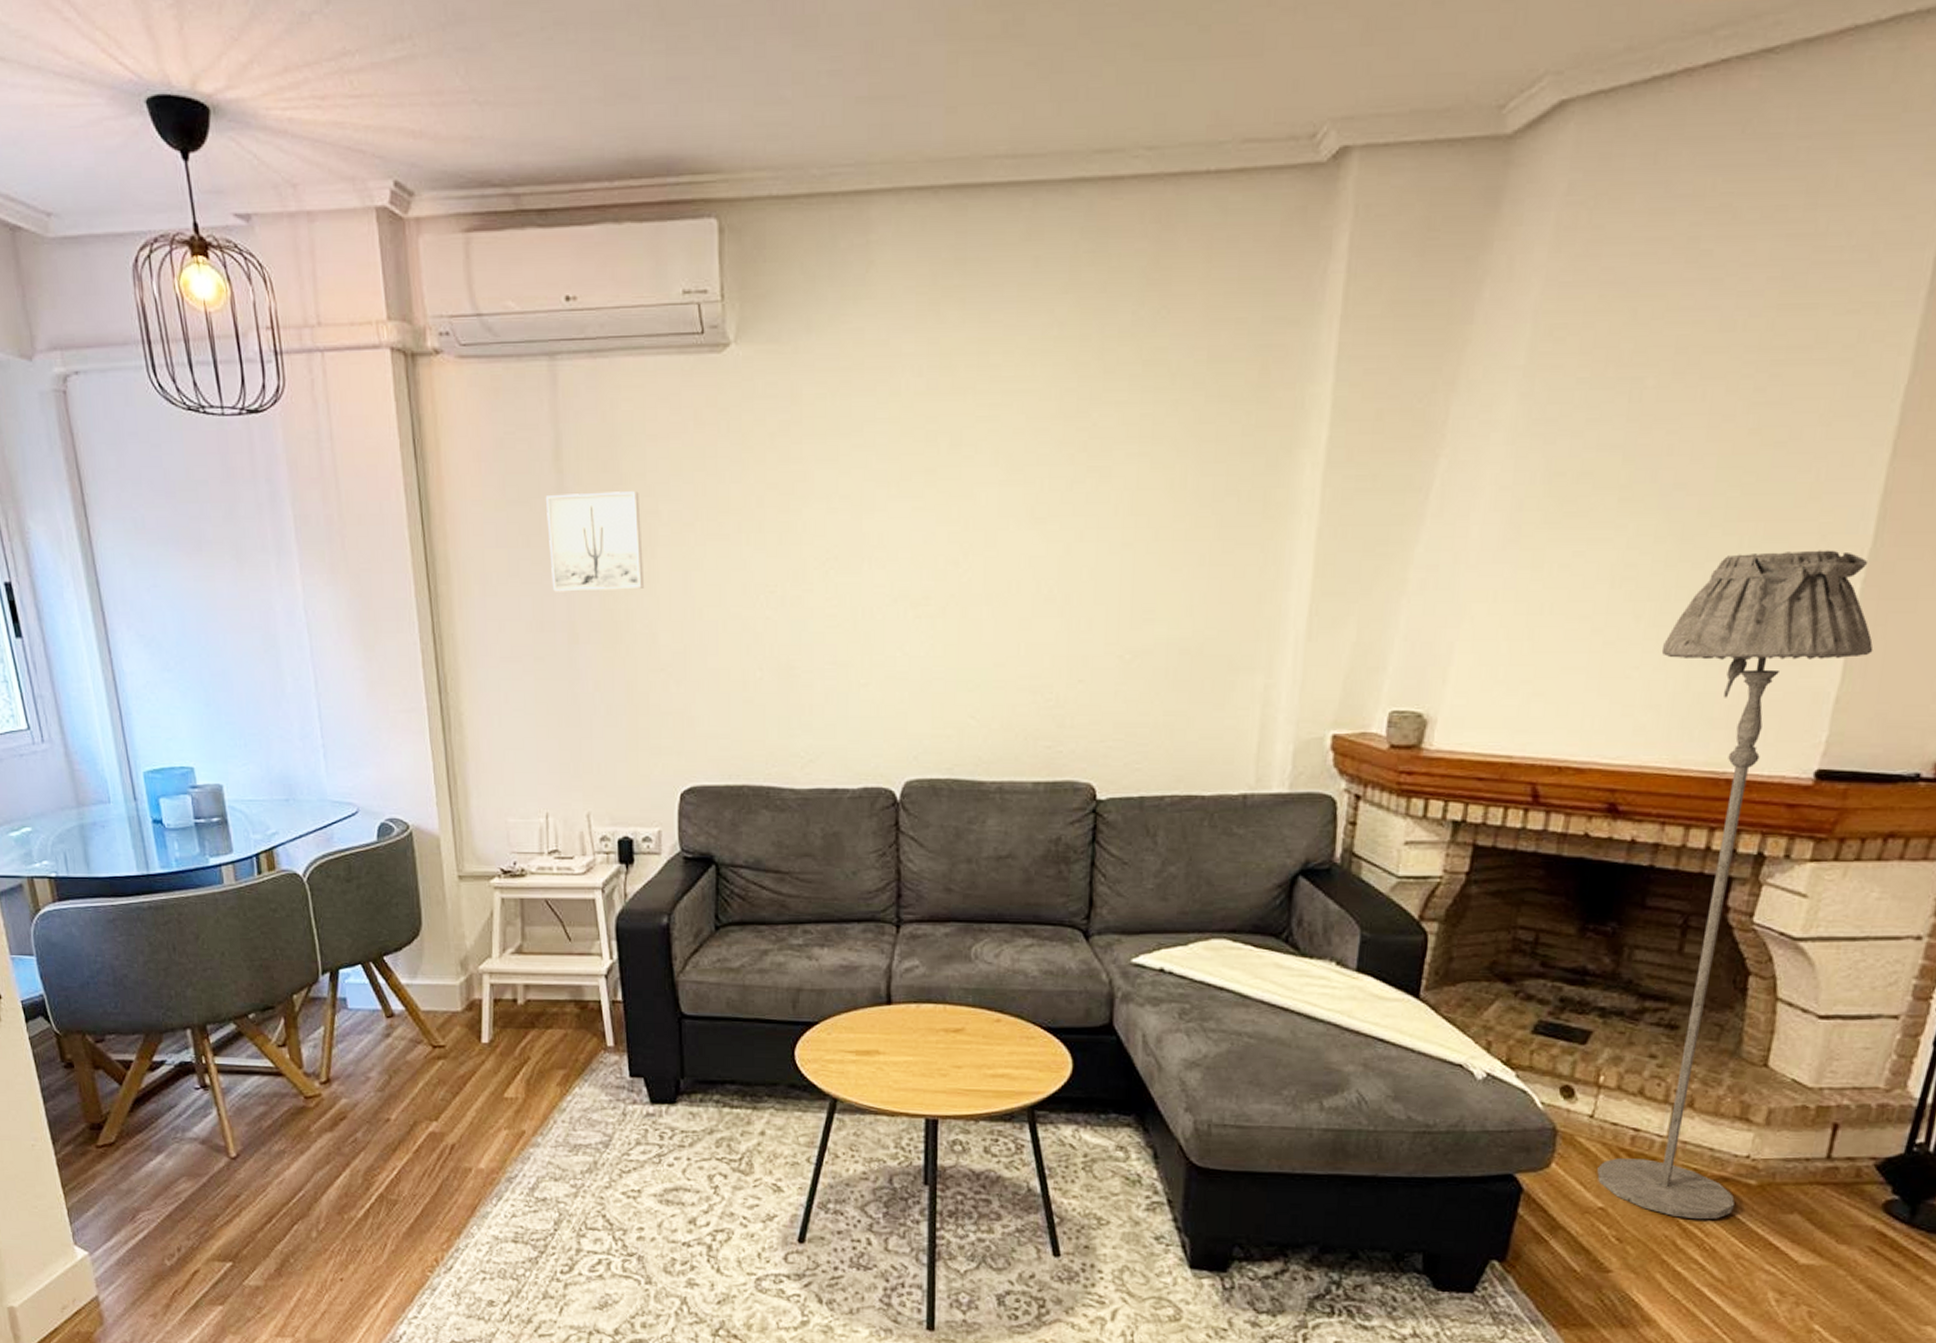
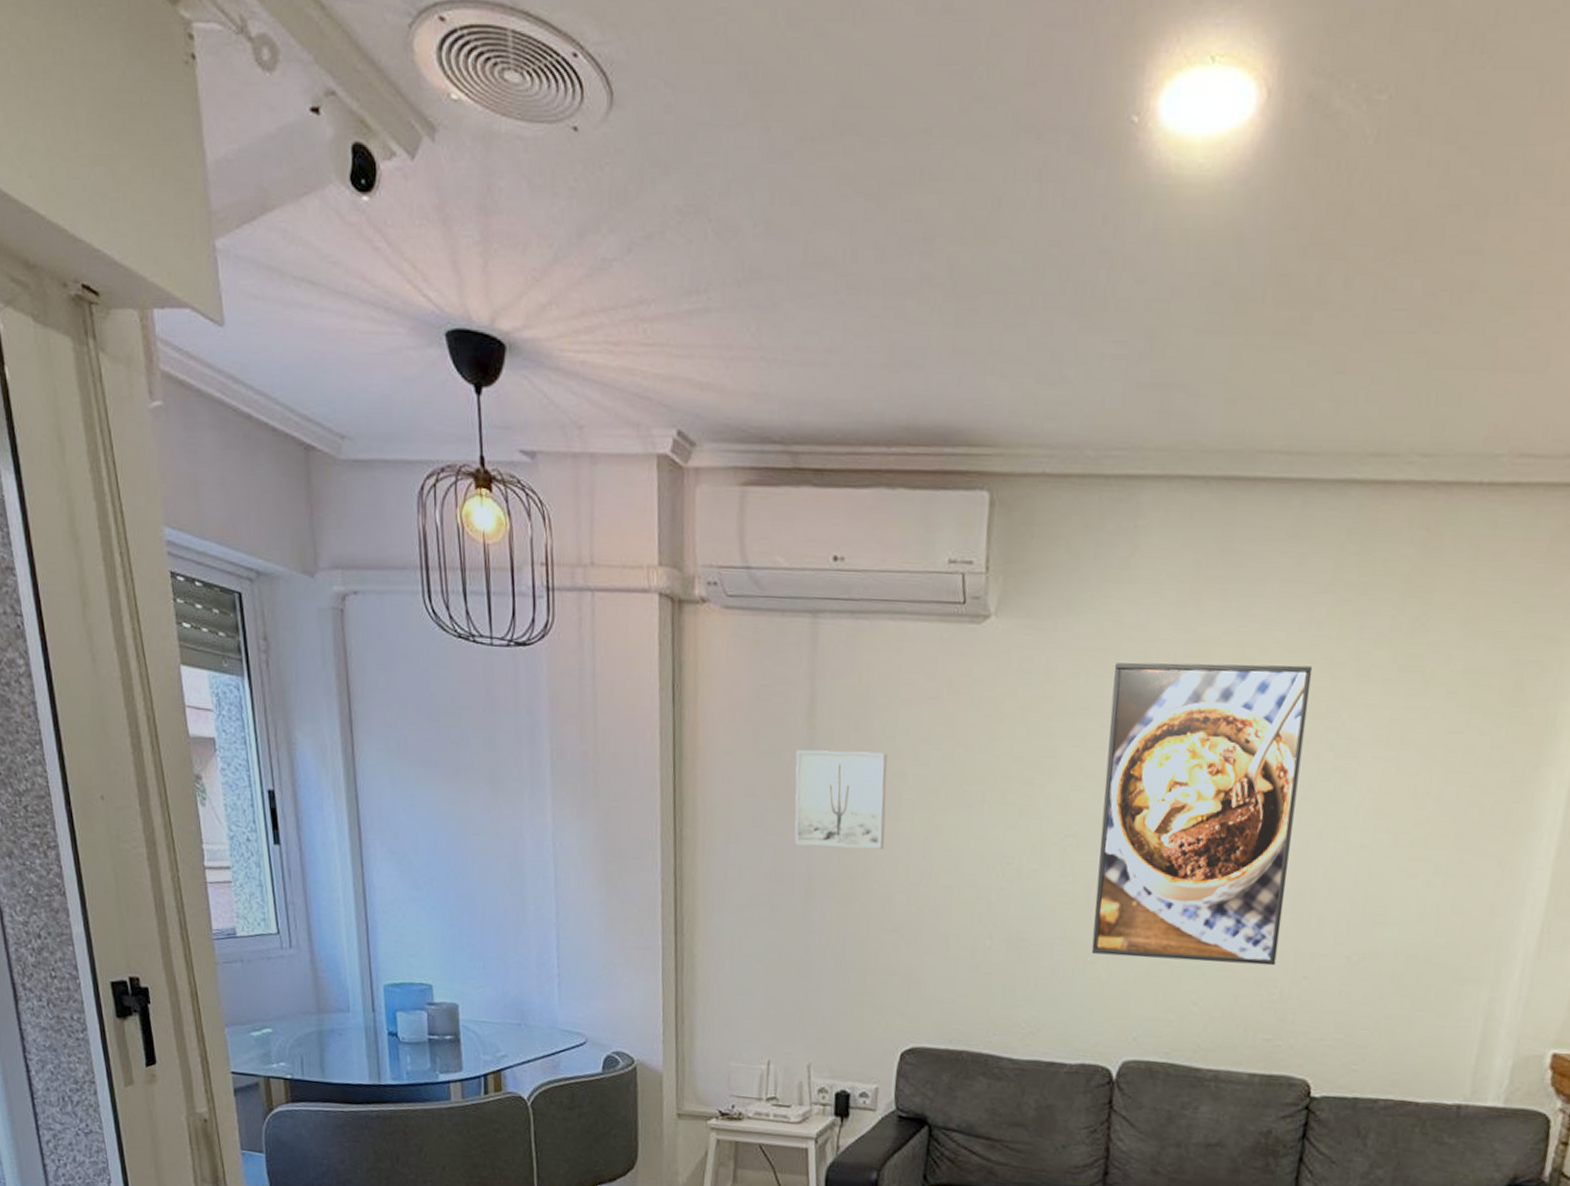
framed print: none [860,368,1059,675] -> present [1091,662,1313,966]

